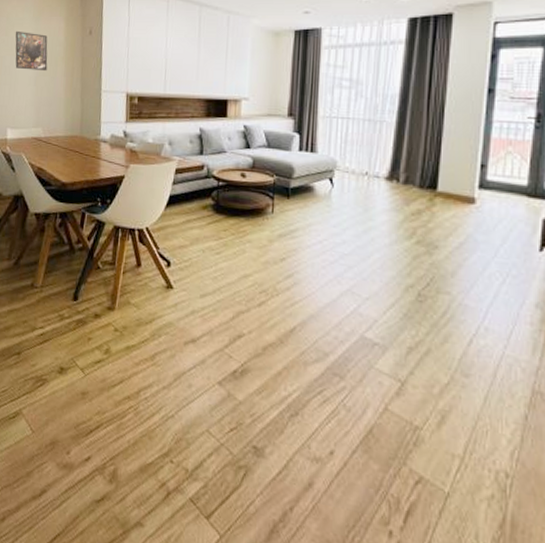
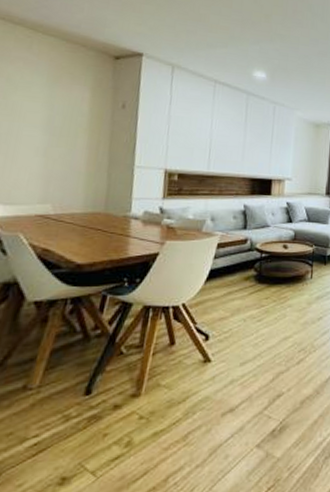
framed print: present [15,30,48,72] -> none [15,94,66,143]

